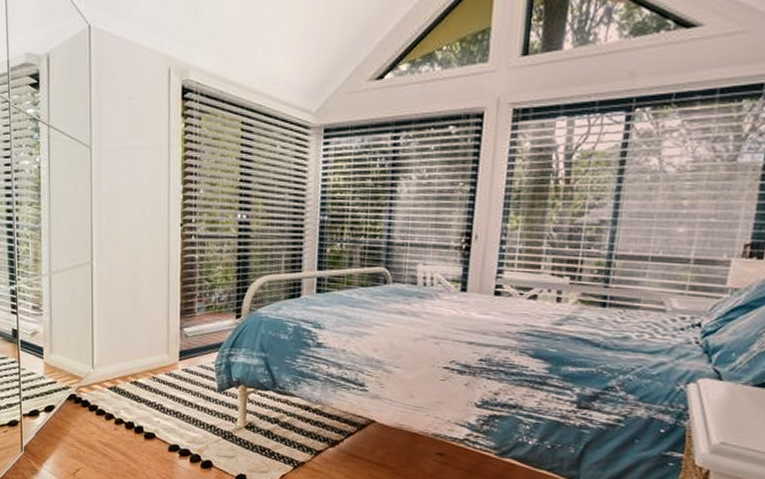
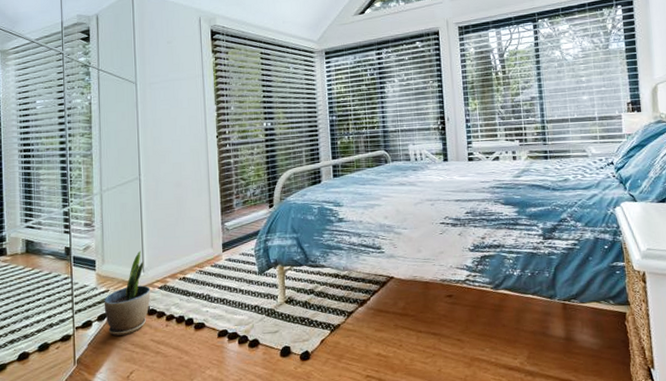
potted plant: none [51,344,100,432] -> present [104,250,151,337]

